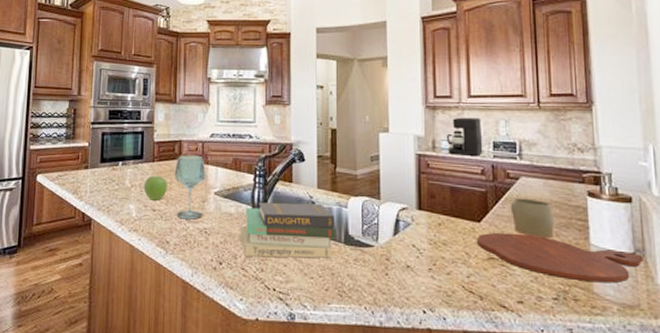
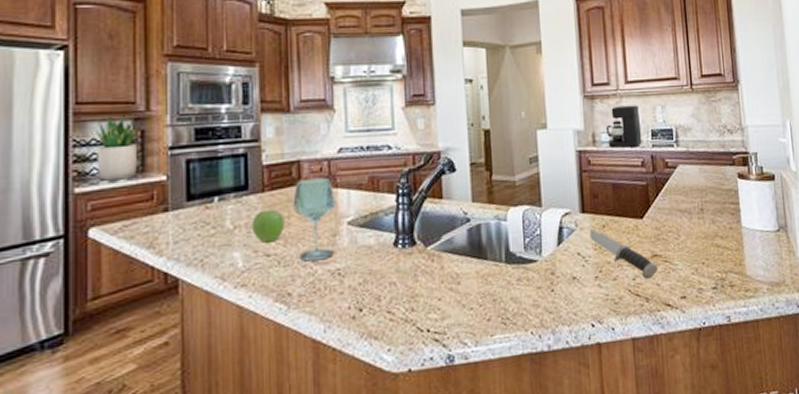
planter: none [45,97,71,143] -> present [97,115,137,181]
books: present [239,202,336,258] -> none [381,220,496,296]
knife: none [425,226,495,279] -> present [589,230,659,279]
cutting board: present [477,232,643,283] -> none [641,224,786,266]
mug: present [510,198,554,238] -> none [670,187,710,227]

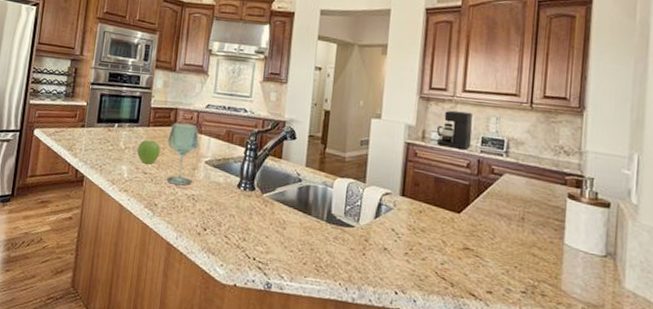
planter: present [97,115,137,181] -> none [45,56,73,100]
knife: present [589,230,659,279] -> none [405,212,469,267]

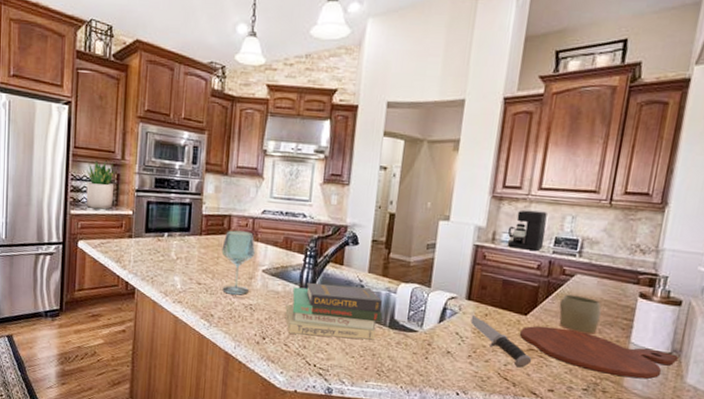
planter: none [45,56,73,100] -> present [86,160,114,210]
fruit: present [136,140,161,164] -> none [189,249,214,275]
books: none [225,175,319,235] -> present [284,283,382,340]
knife: none [405,212,469,267] -> present [470,316,532,368]
cutting board: none [455,224,614,283] -> present [520,326,679,379]
mug: none [490,193,532,235] -> present [559,294,602,334]

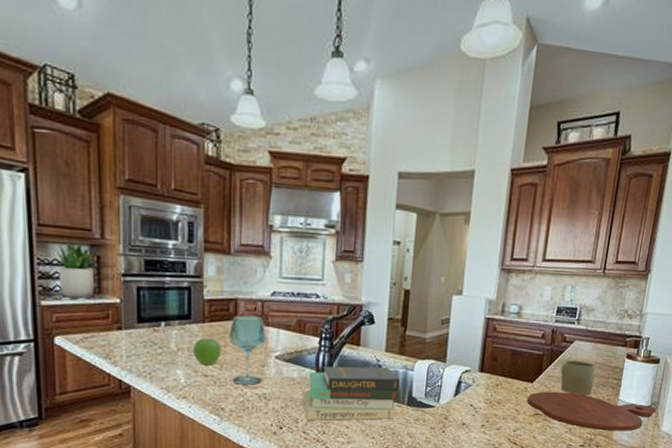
fruit: none [189,249,214,275] -> present [192,338,221,366]
knife: present [470,316,532,368] -> none [483,387,538,432]
coffee maker: present [508,210,547,251] -> none [516,281,550,320]

